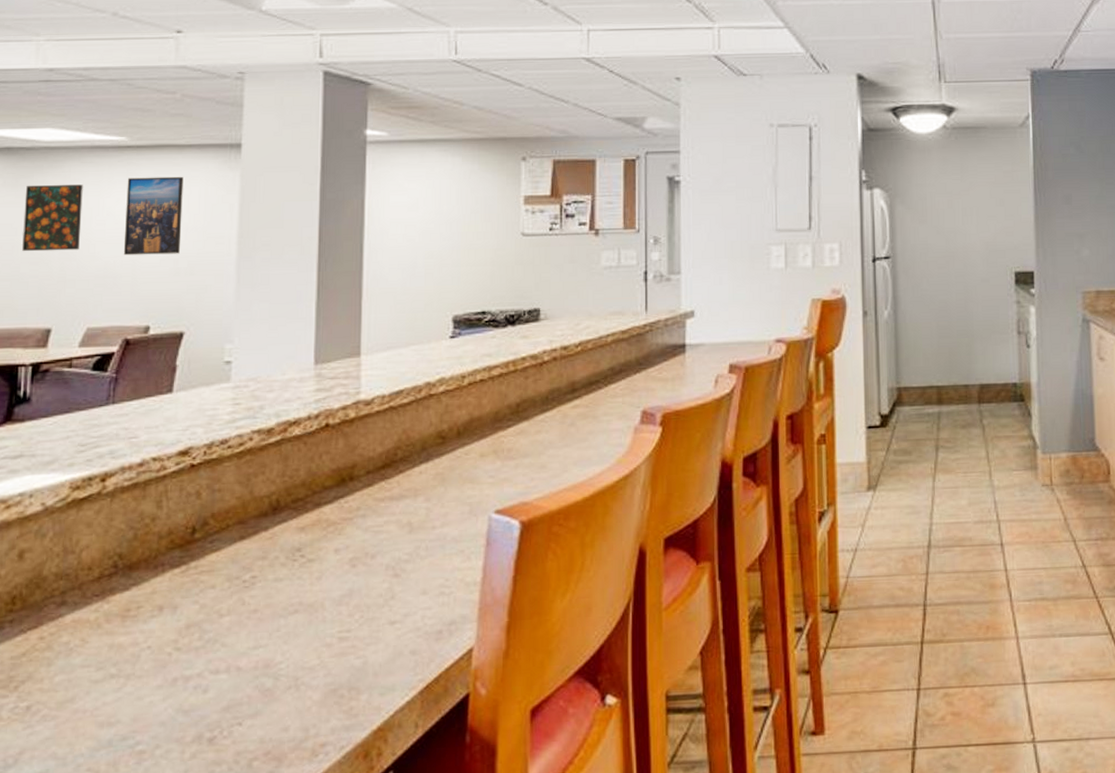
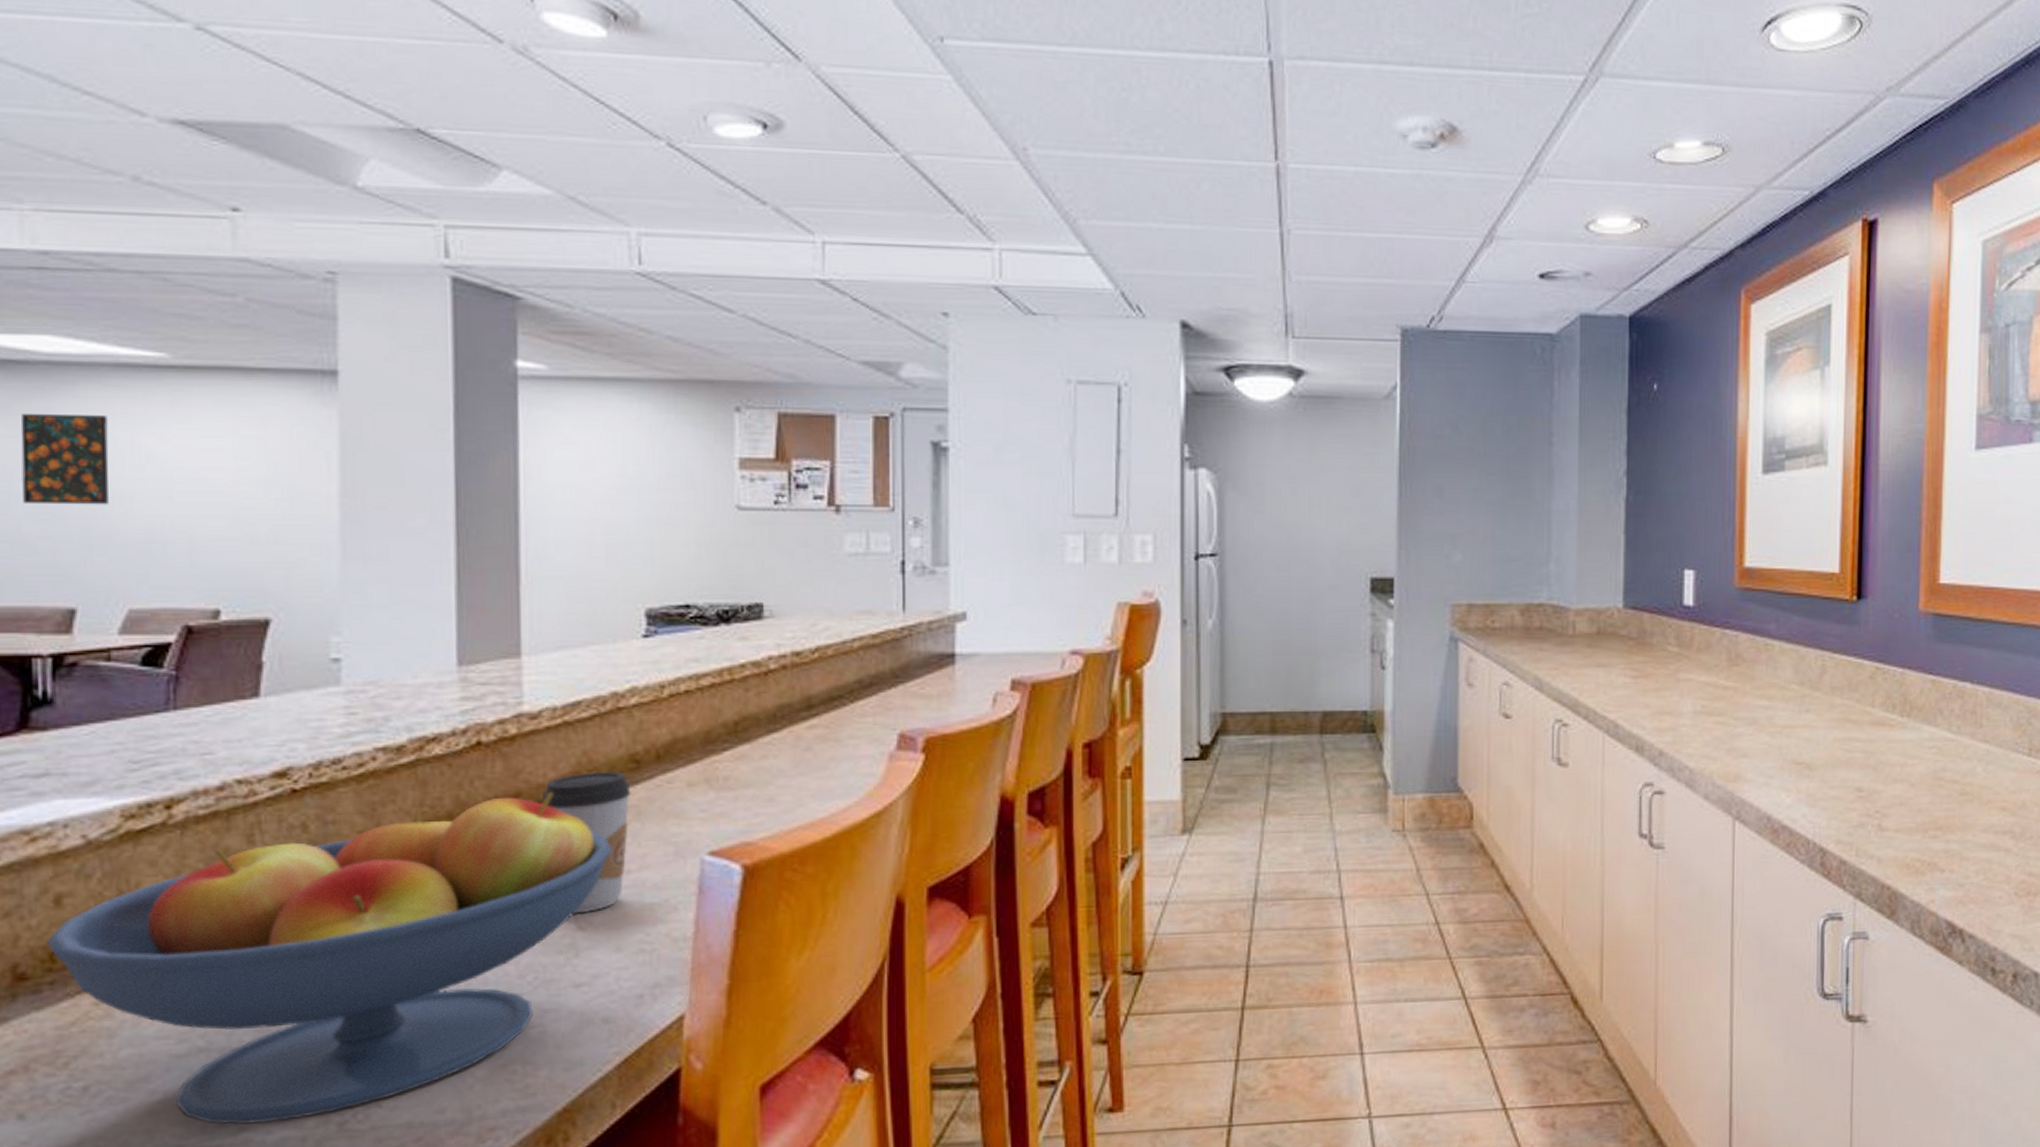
fruit bowl: none [10,463,422,739] -> present [46,792,612,1125]
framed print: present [123,176,183,256] -> none [173,409,258,515]
coffee cup: none [371,446,438,563] -> present [541,771,631,914]

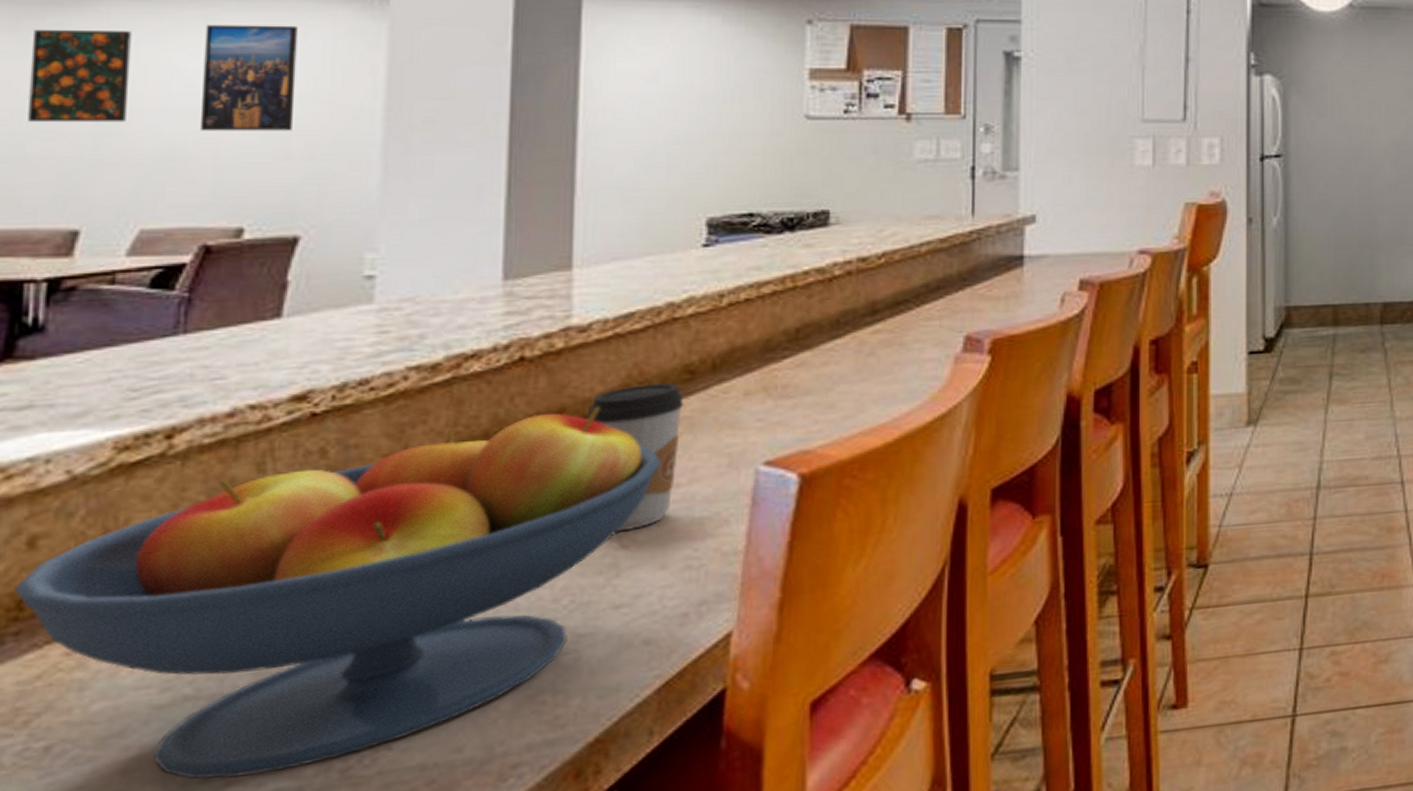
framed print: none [173,409,258,515] -> present [199,24,298,131]

